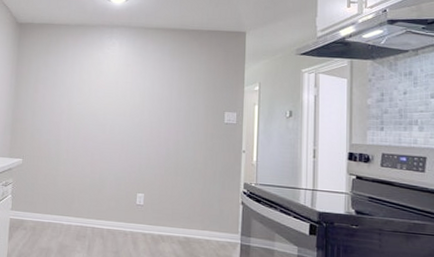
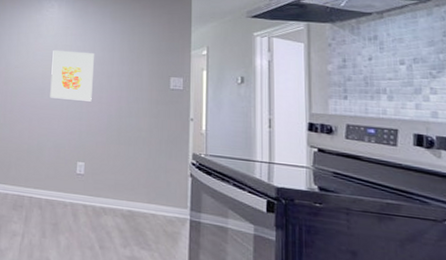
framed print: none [111,87,154,136] -> present [50,50,94,102]

